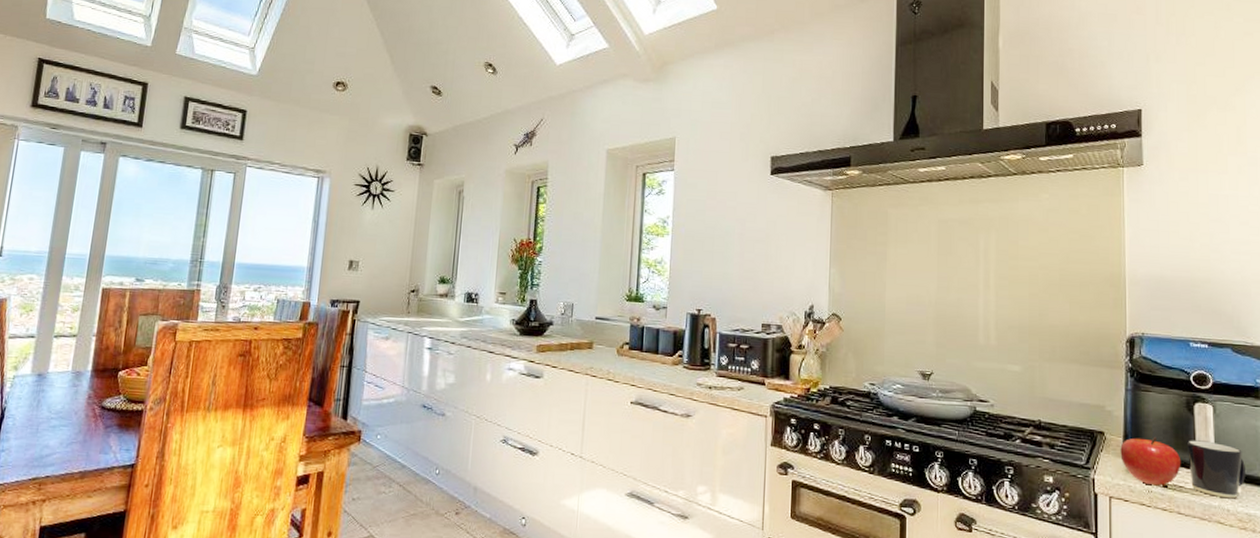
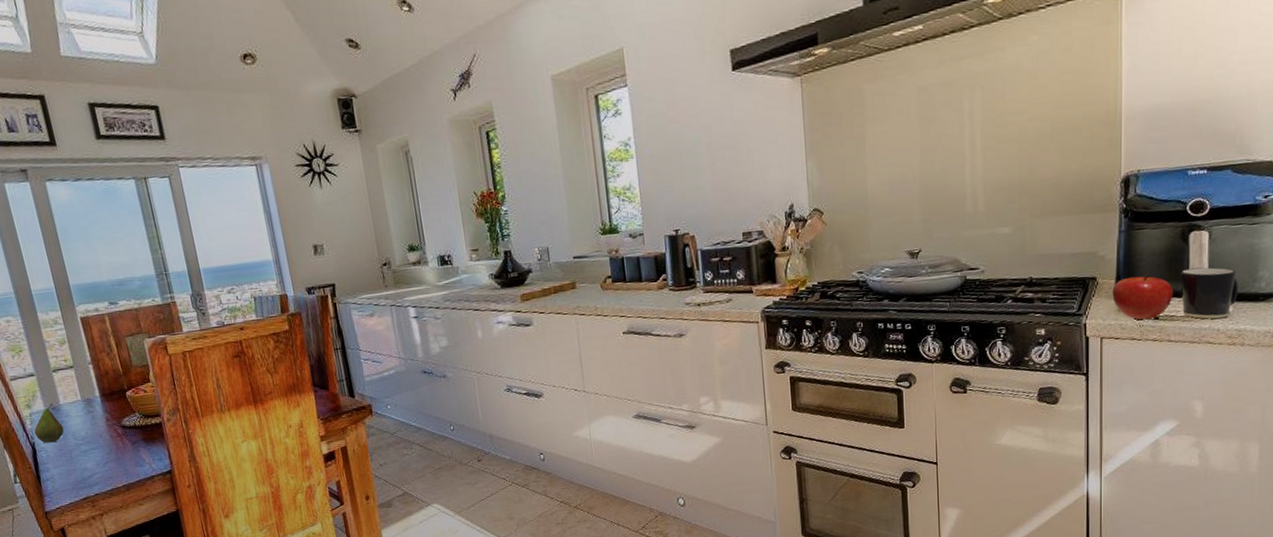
fruit: none [10,369,43,411] -> present [34,403,64,444]

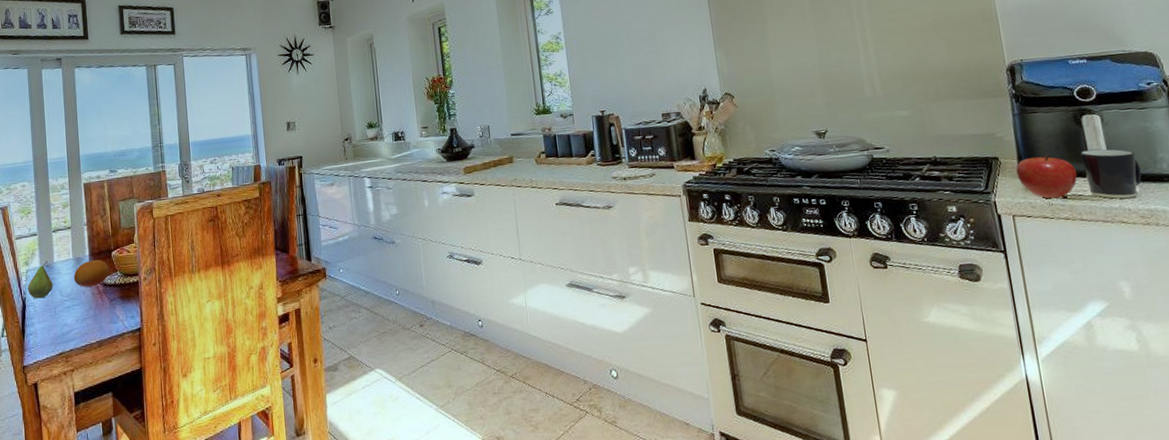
fruit: none [85,400,127,430] -> present [73,259,110,287]

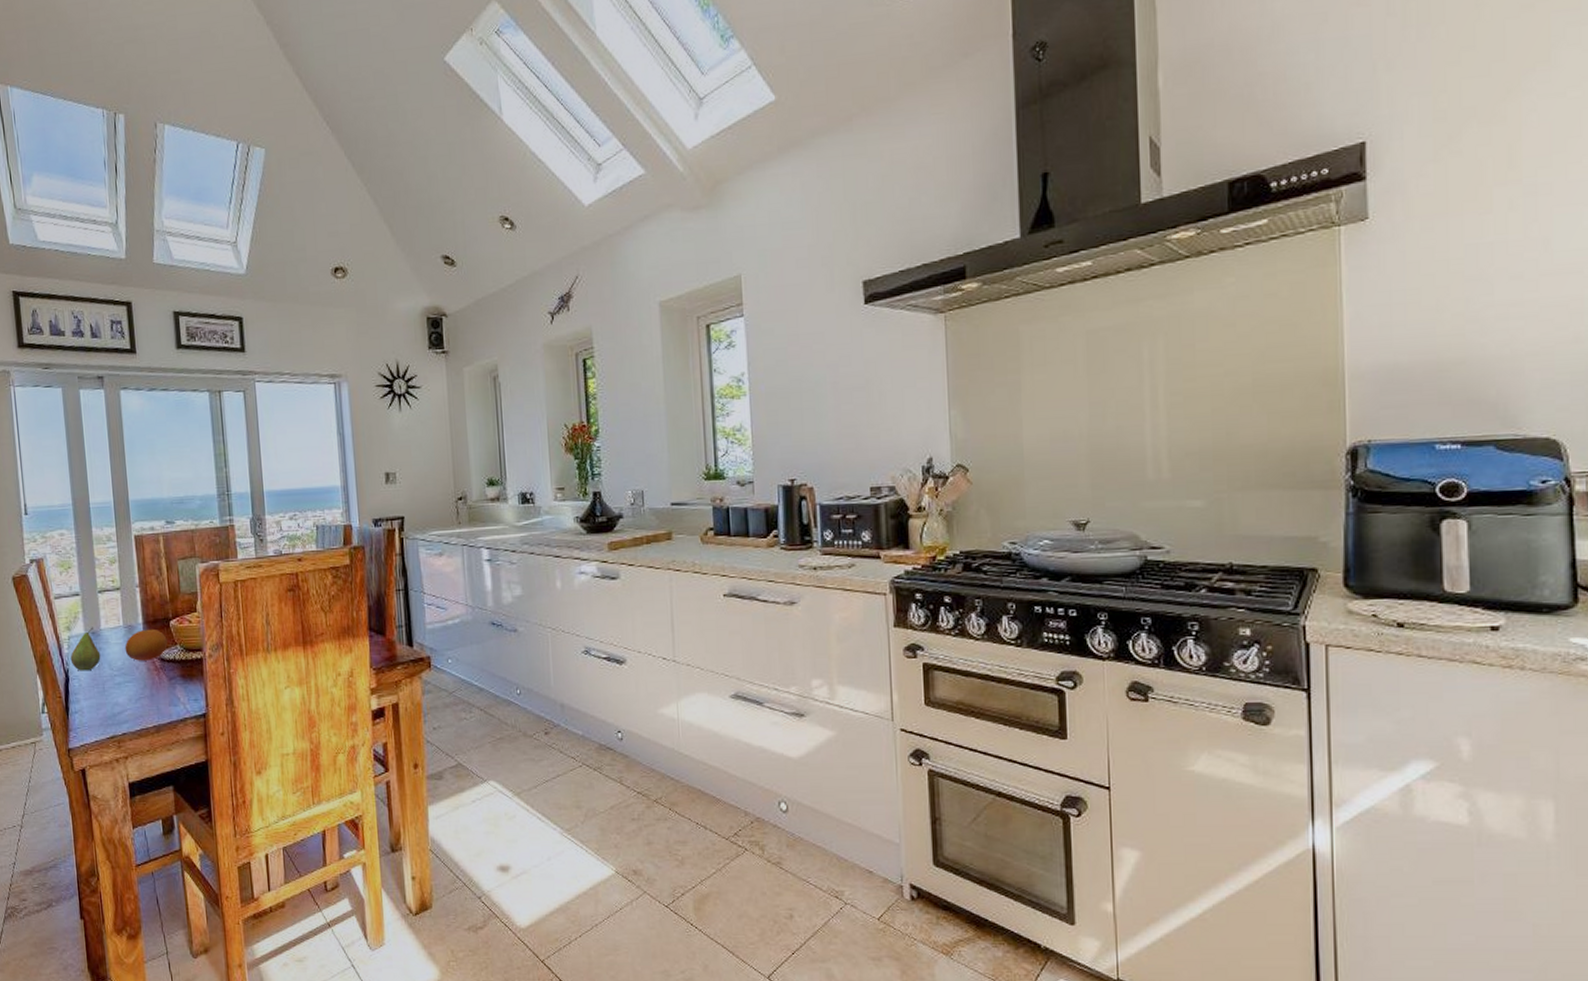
fruit: present [1016,153,1077,199] -> none [1339,567,1423,627]
mug: present [1079,149,1142,199] -> none [1430,565,1512,633]

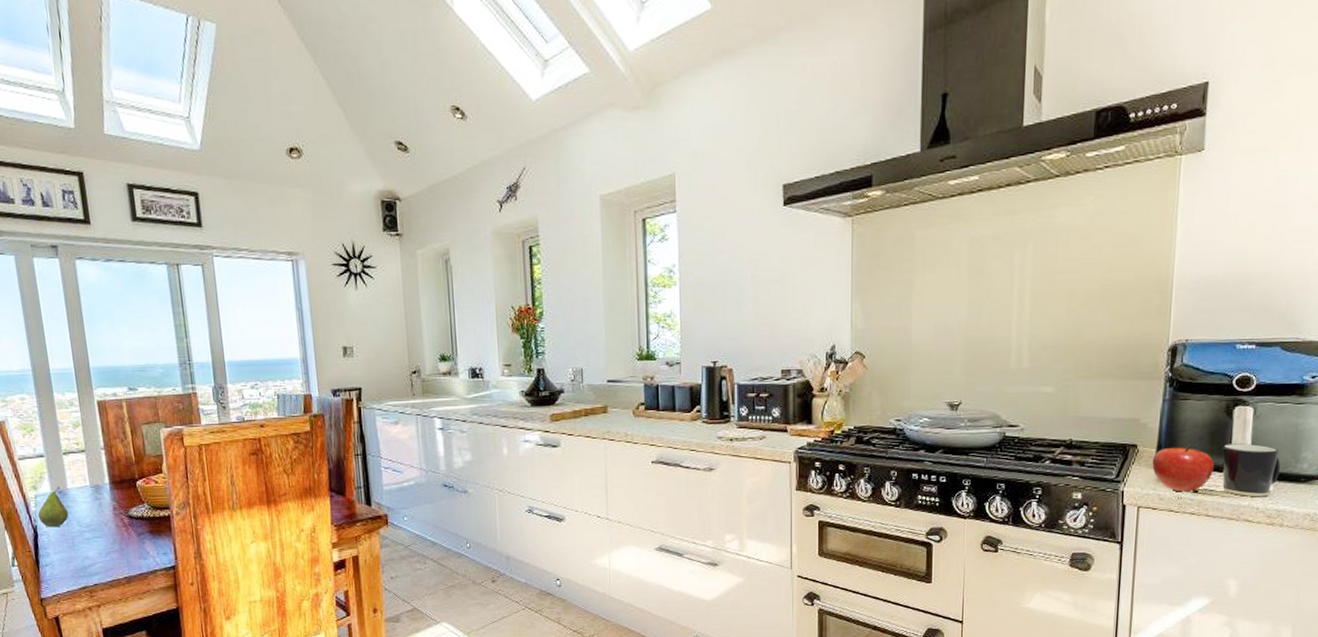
fruit: present [124,628,168,661] -> none [92,488,135,518]
fruit: none [1339,567,1423,627] -> present [1152,444,1215,492]
mug: none [1430,565,1512,633] -> present [1221,443,1280,497]

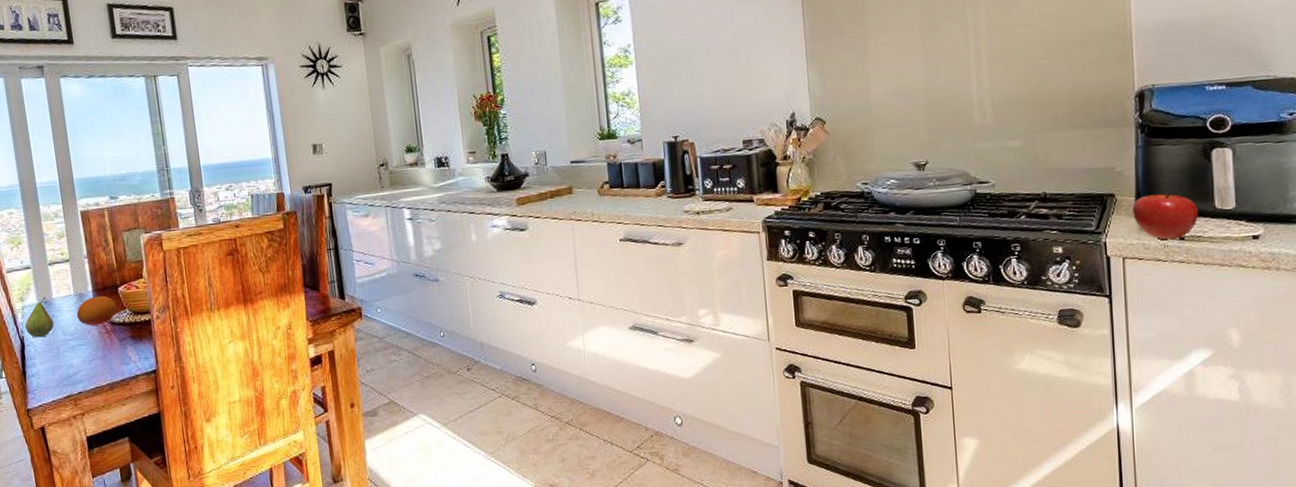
fruit: none [92,488,135,518] -> present [76,295,117,326]
mug: present [1221,443,1280,497] -> none [1204,186,1269,241]

